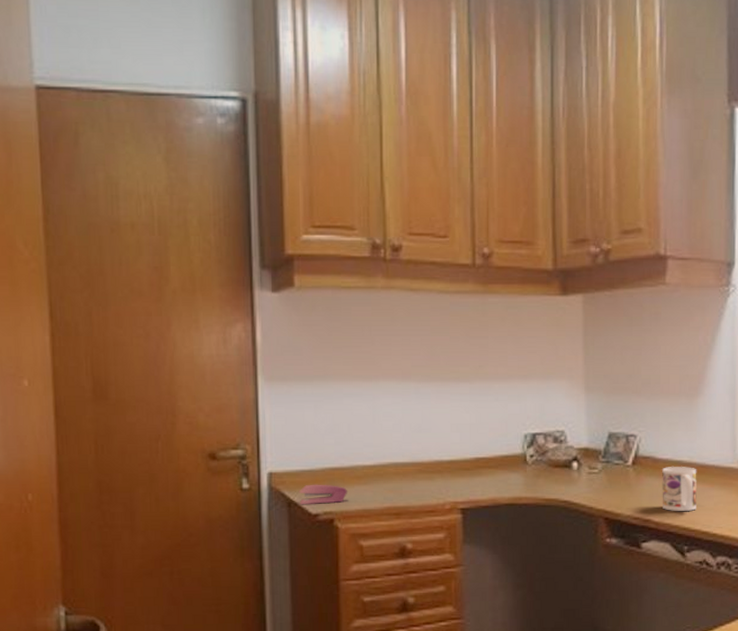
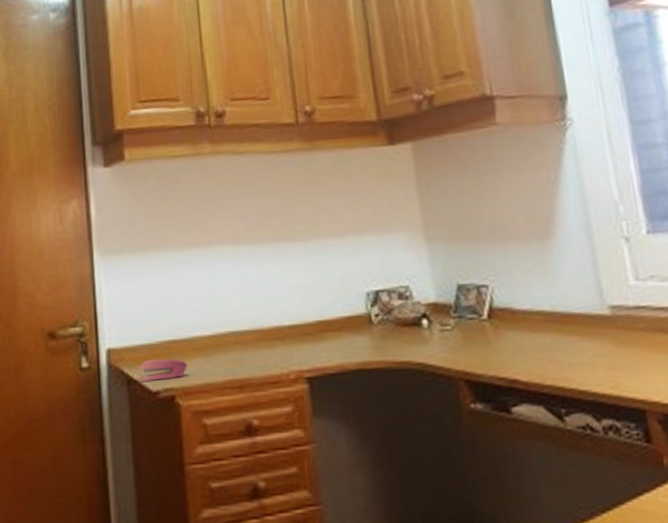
mug: present [662,467,697,511] -> none [522,317,568,369]

